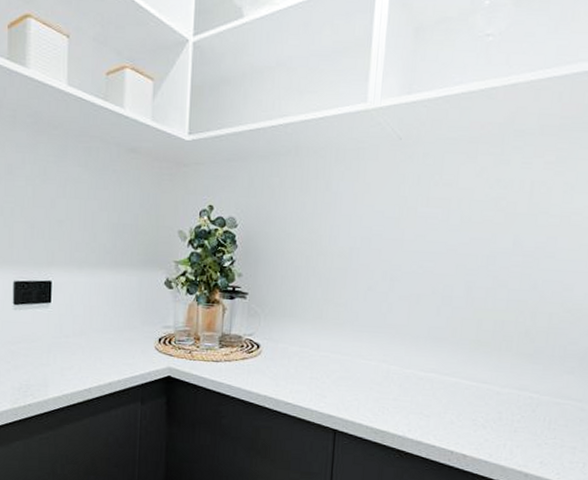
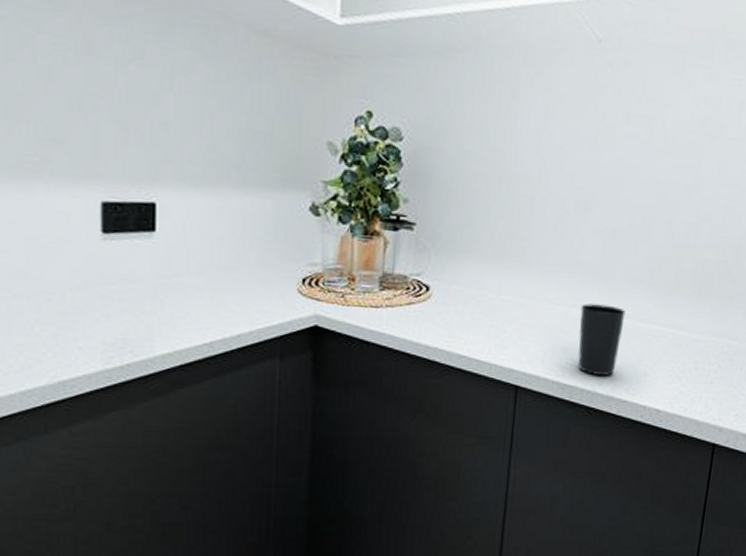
cup: none [389,359,431,423] -> present [577,303,626,375]

